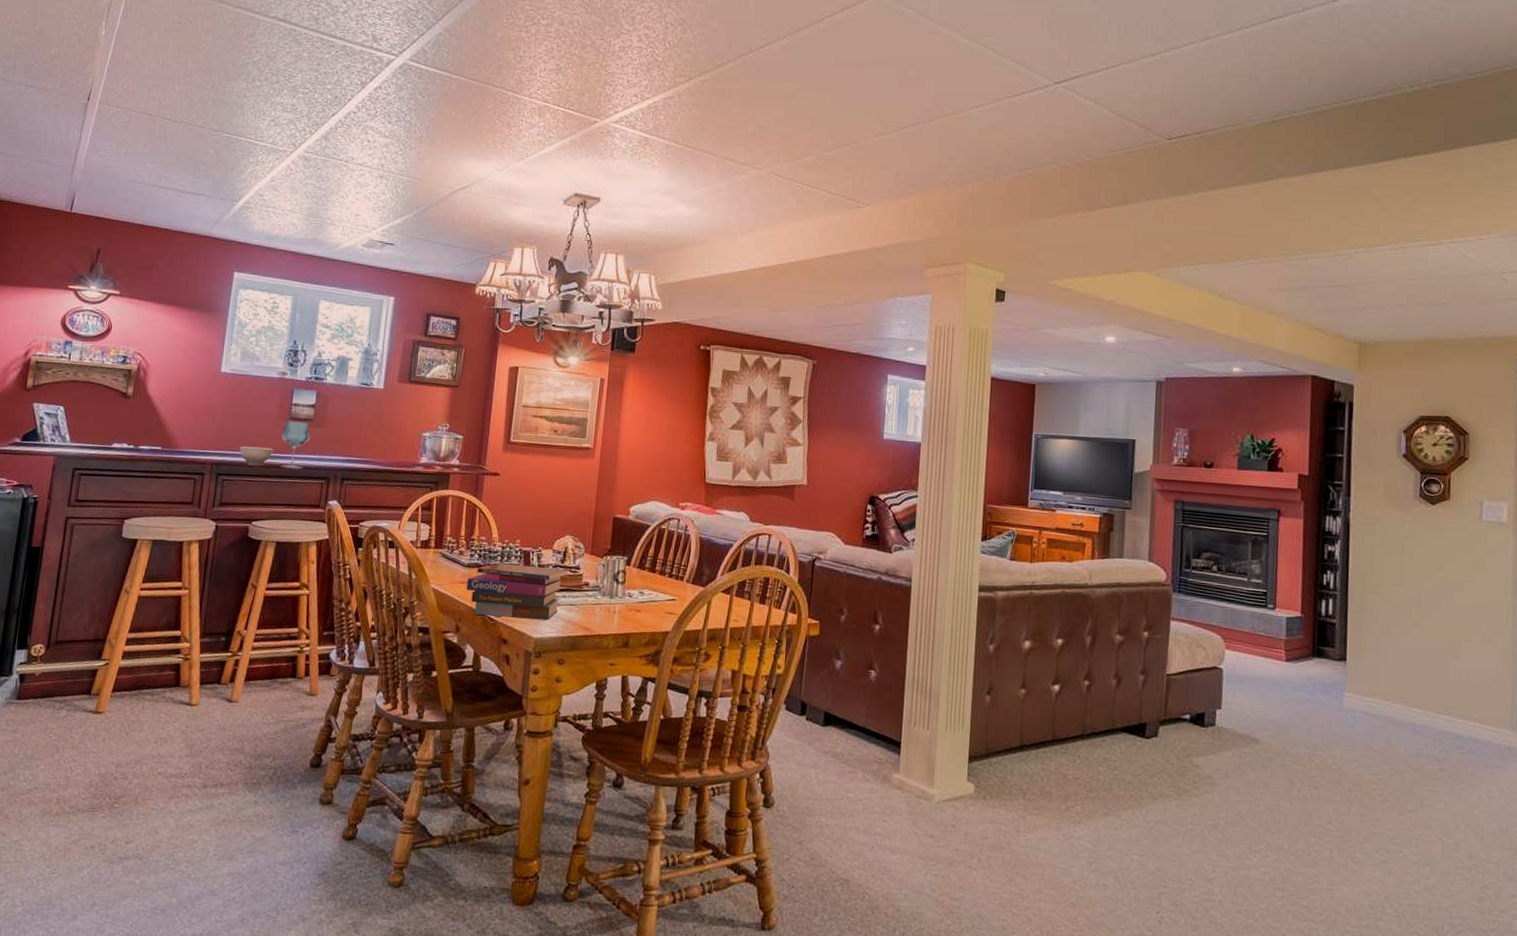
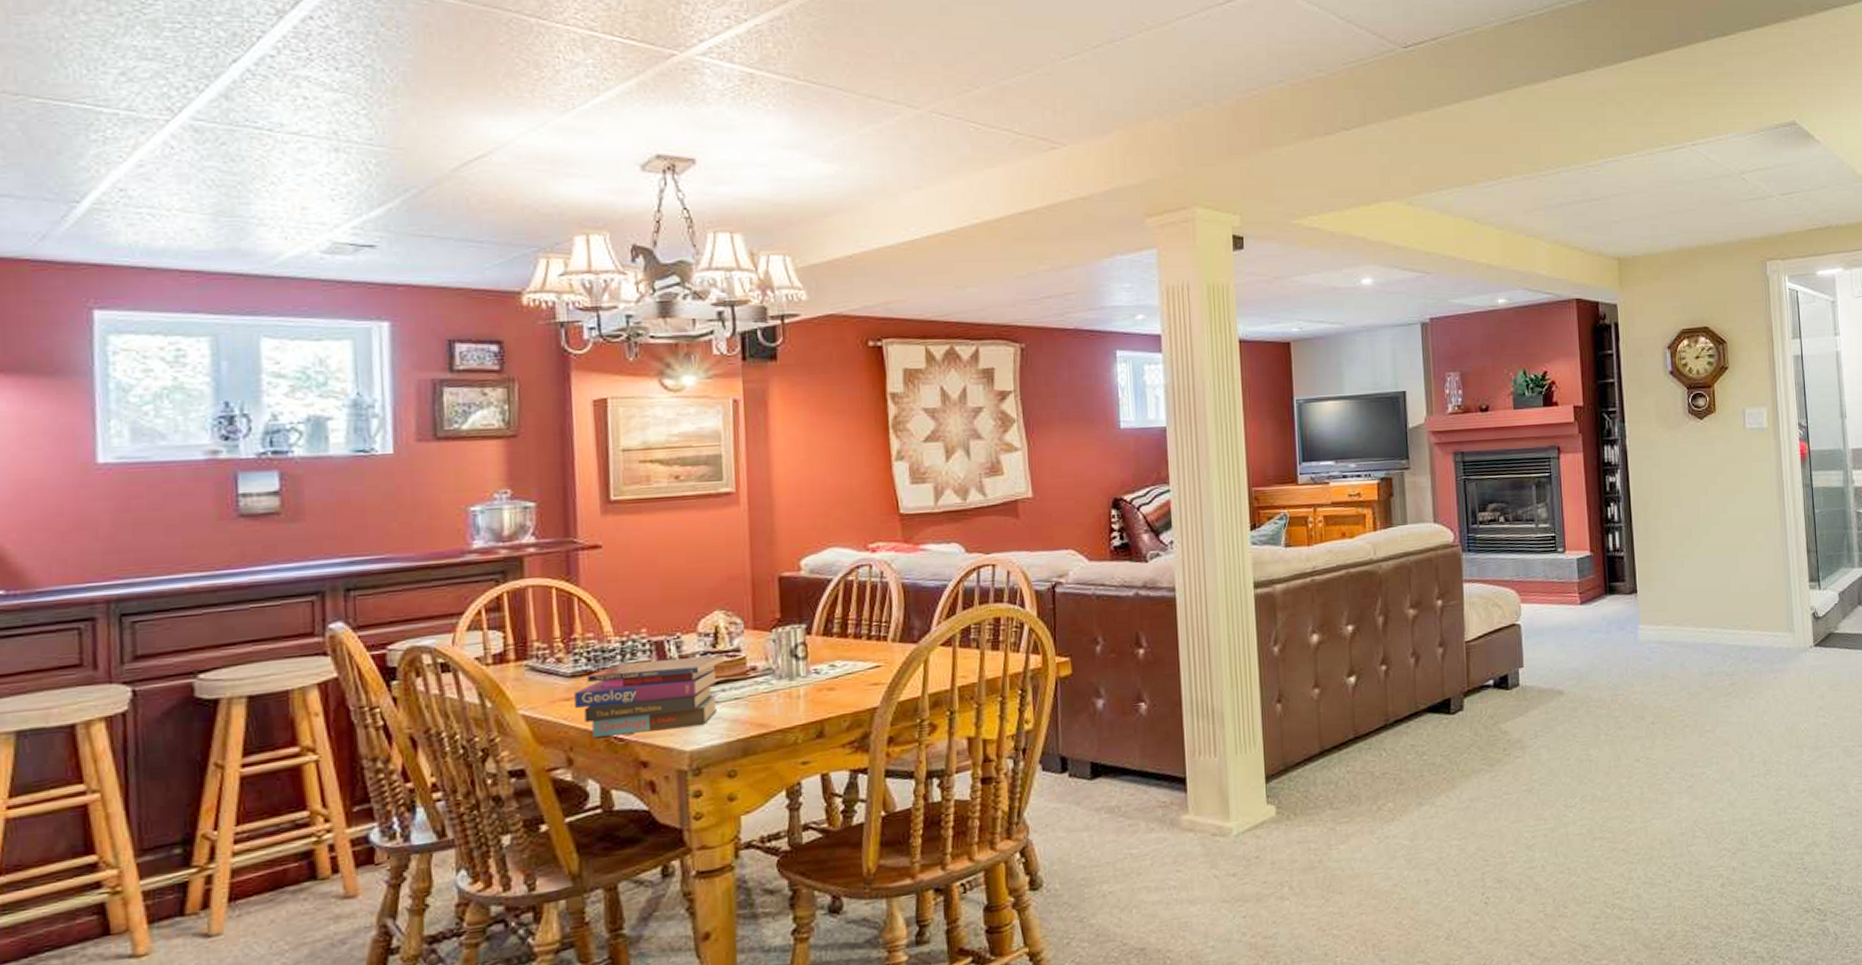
bowl: present [240,446,274,466] -> none [155,563,217,594]
wine glass: present [279,421,311,470] -> none [227,517,280,590]

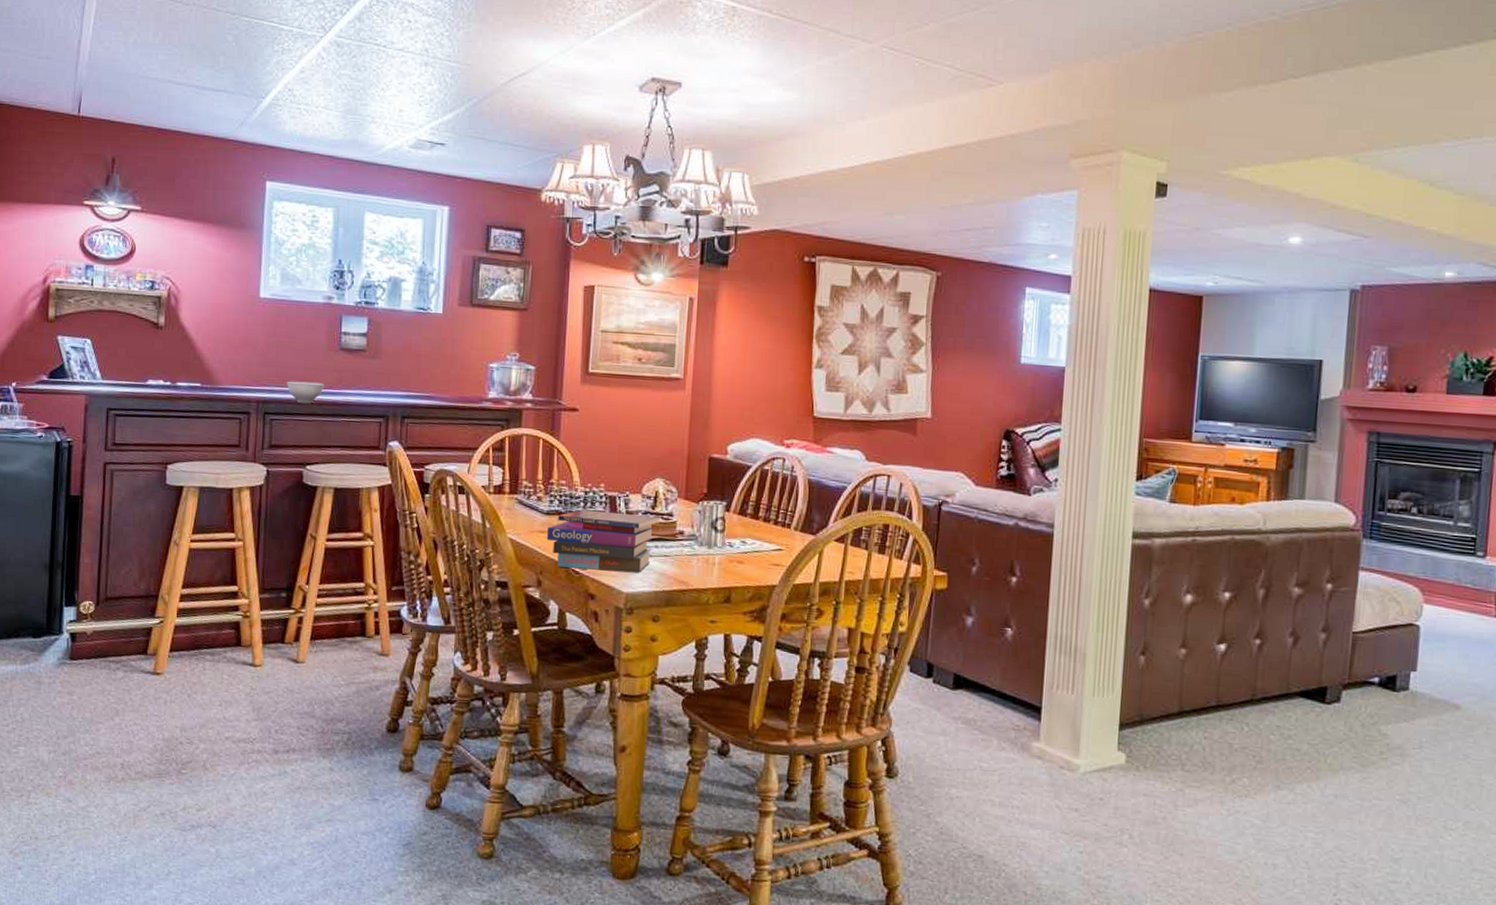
bowl: none [155,563,217,594] -> present [287,381,324,404]

